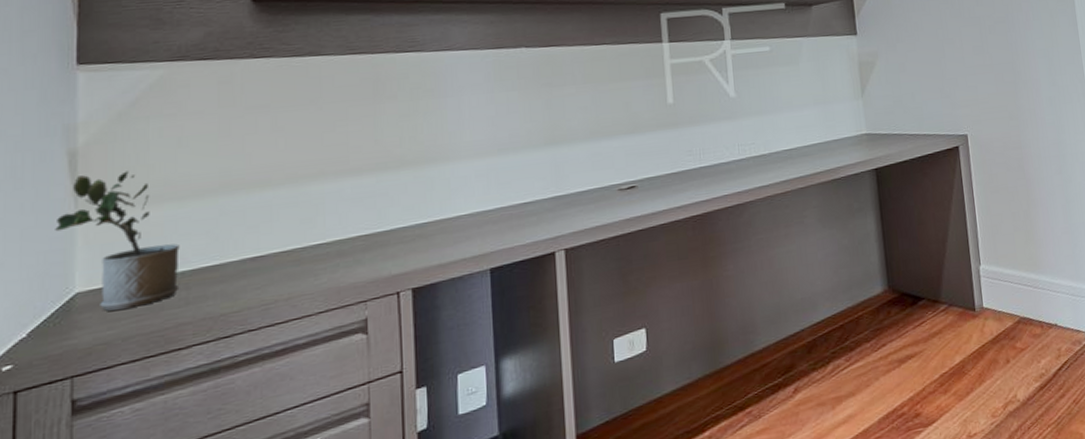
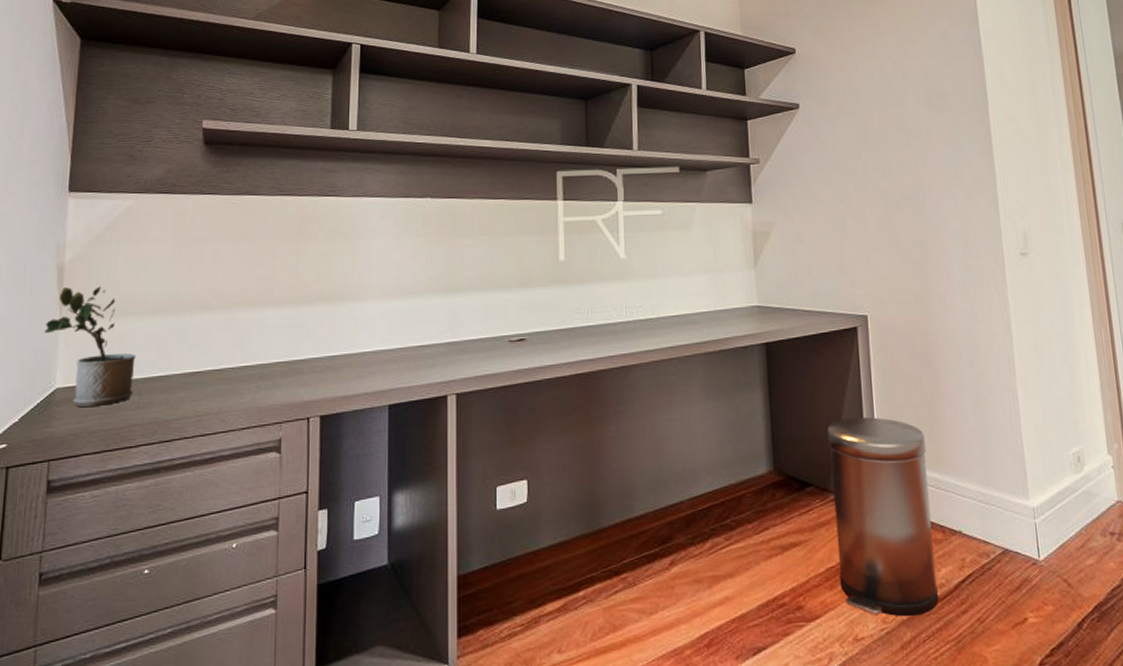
pedal bin: none [936,228,1040,412] -> present [827,417,938,616]

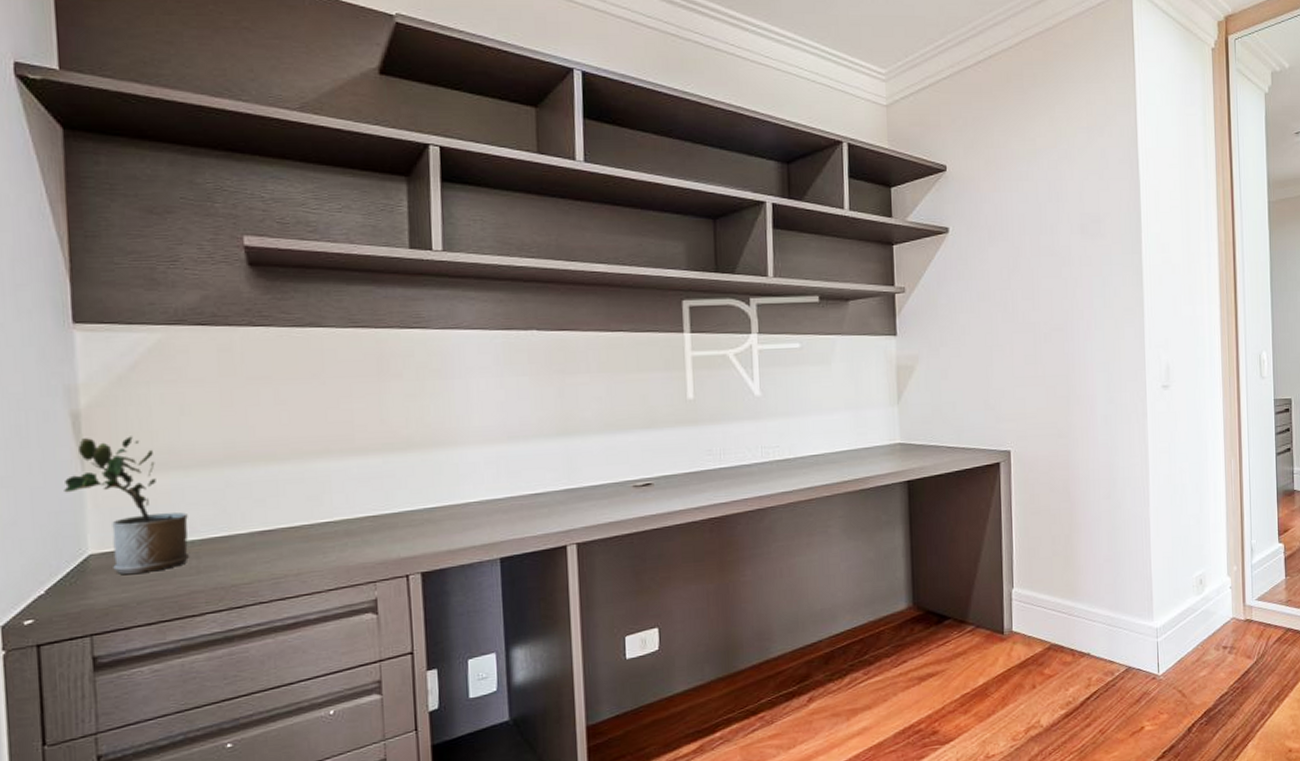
pedal bin: present [827,417,938,616] -> none [967,550,1065,735]

